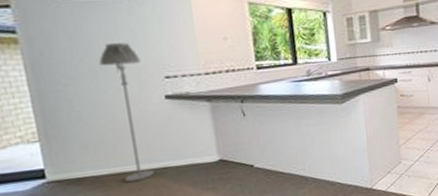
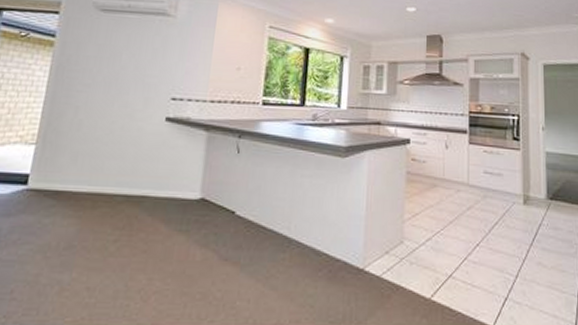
floor lamp: present [99,42,155,183] -> none [100,58,154,207]

